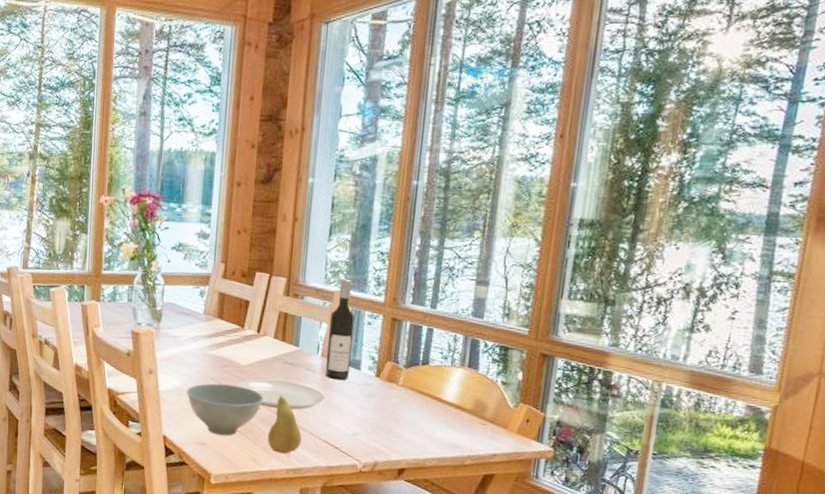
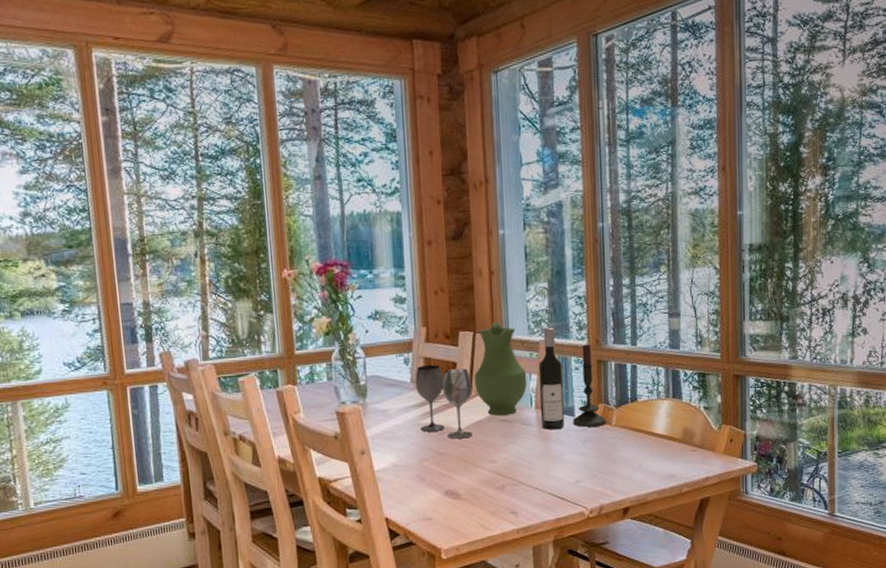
bowl: present [186,383,264,436] -> none [403,452,484,507]
wineglass: none [207,299,262,374] -> present [415,365,473,439]
plate: present [235,379,325,410] -> none [454,439,545,469]
pitcher: none [264,267,318,359] -> present [474,322,527,416]
fruit: present [267,395,302,454] -> none [493,454,528,514]
candle: none [358,298,392,384] -> present [573,342,605,427]

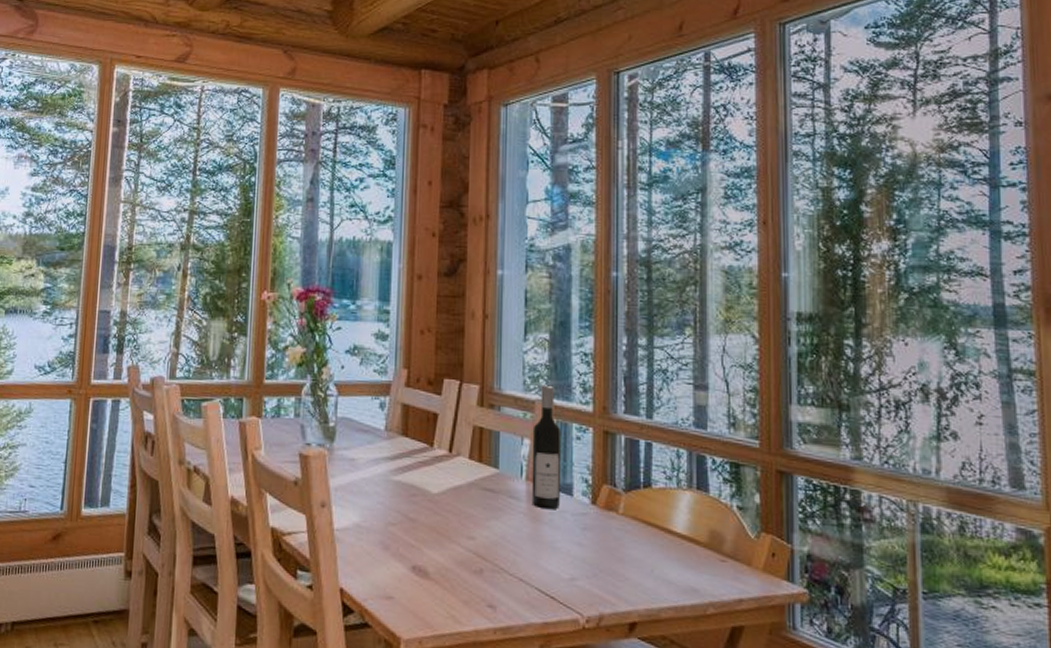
wineglass: present [415,365,473,439] -> none [389,413,454,505]
pitcher: present [474,322,527,416] -> none [457,372,518,484]
candle: present [573,342,605,427] -> none [571,407,611,513]

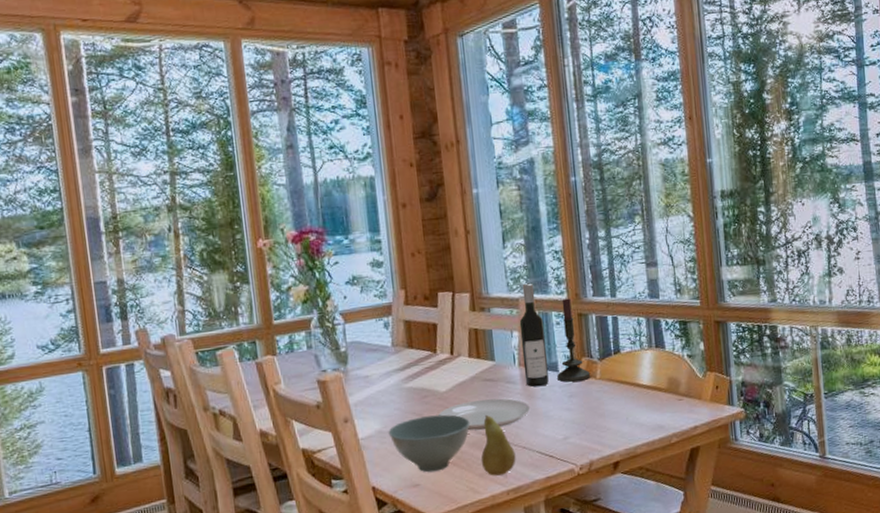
bowl: none [367,517,461,587] -> present [388,414,470,473]
plate: none [426,510,534,549] -> present [438,398,531,431]
fruit: none [467,530,510,608] -> present [480,414,516,476]
candle: none [571,407,611,513] -> present [557,296,590,382]

